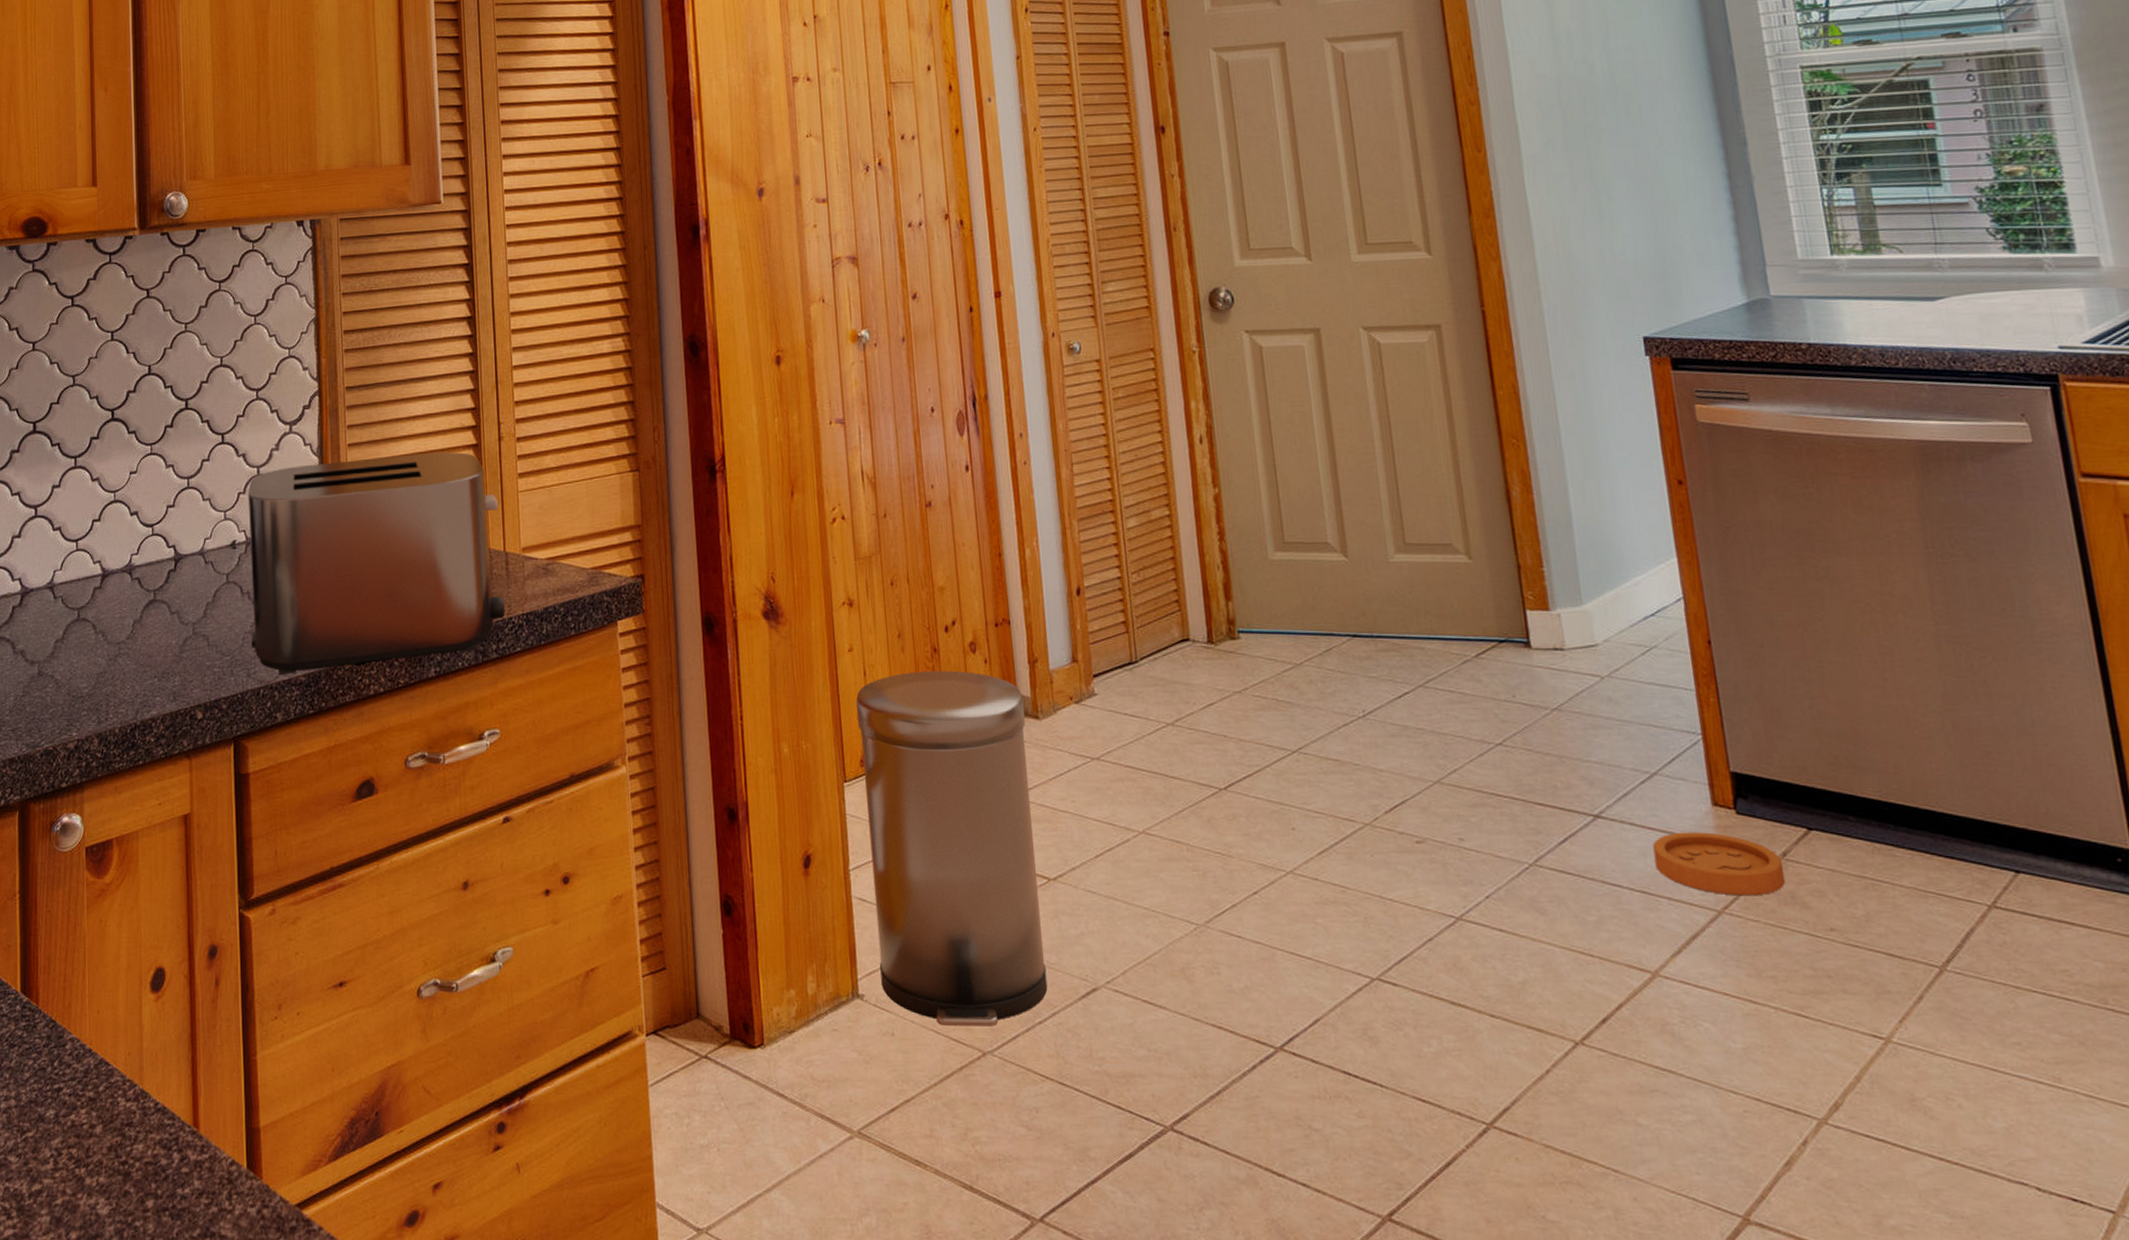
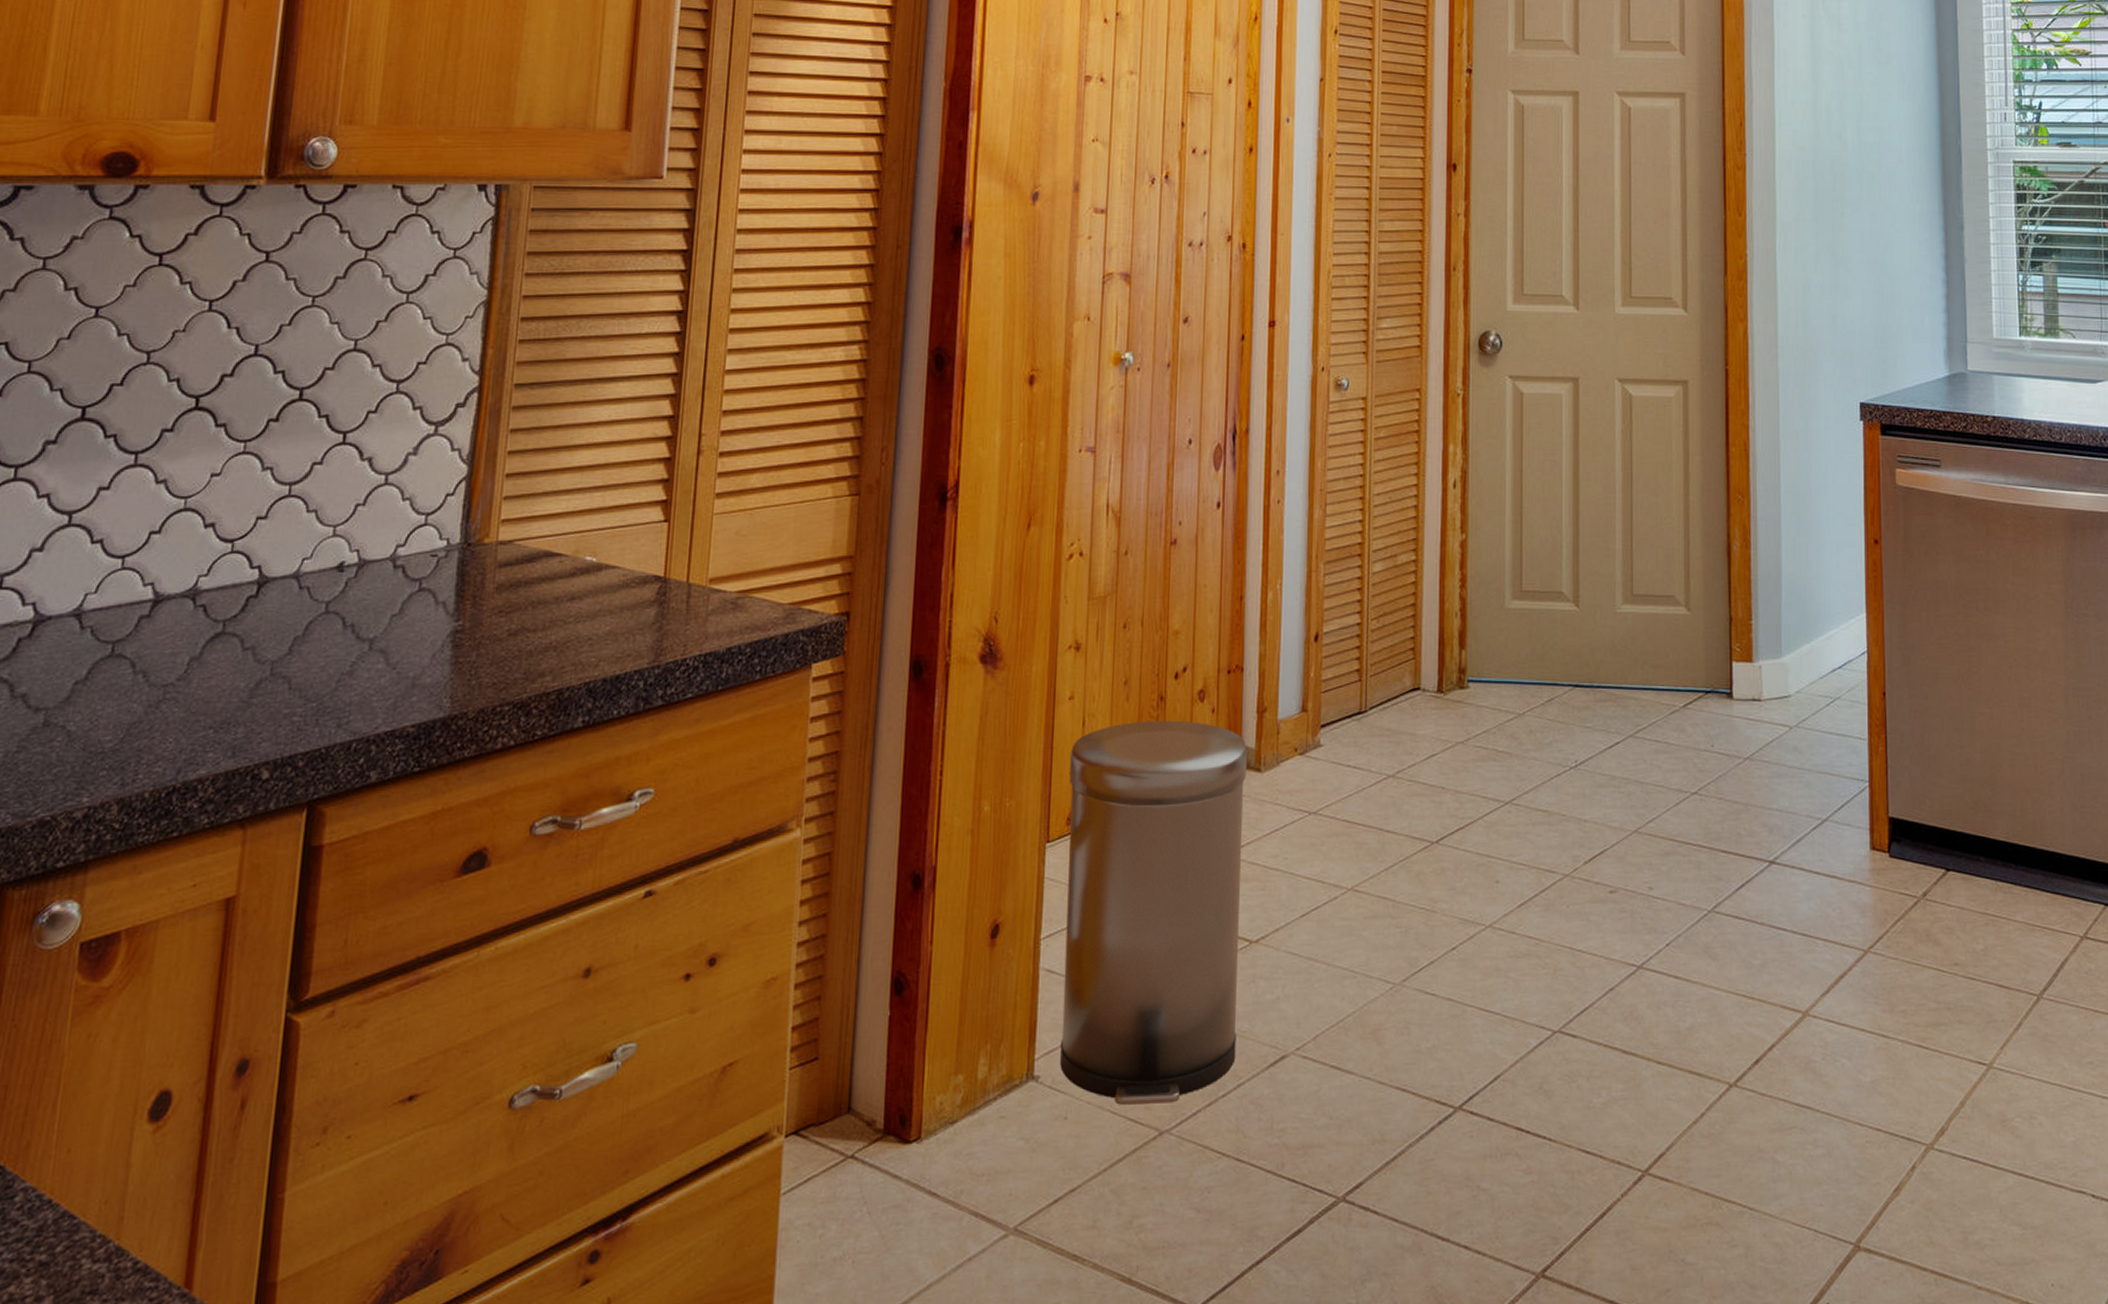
toaster: present [247,451,505,676] -> none [348,465,687,726]
pet bowl: present [1652,832,1786,896] -> none [1816,875,1923,936]

